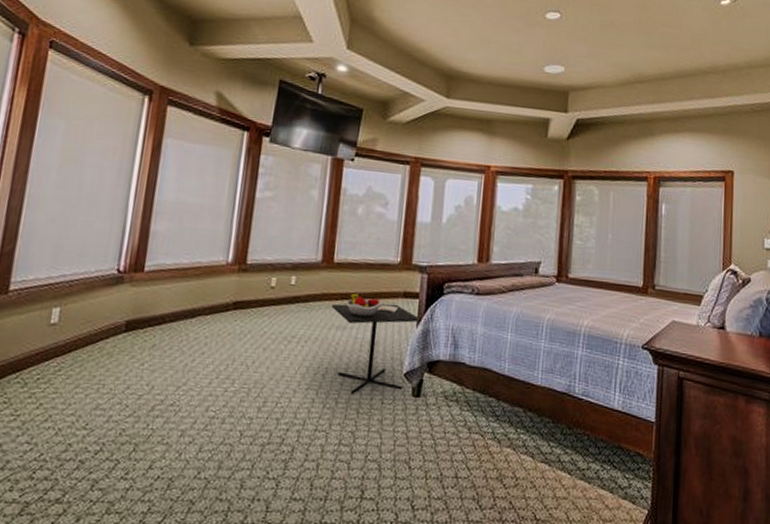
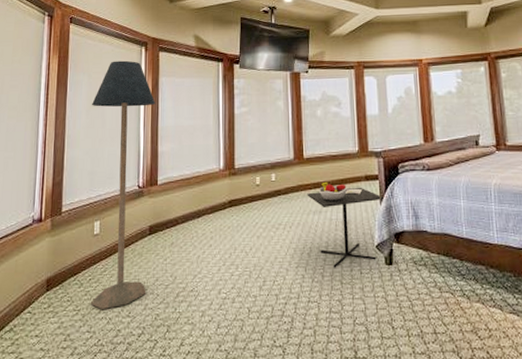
floor lamp: none [36,107,155,417] -> present [91,60,156,309]

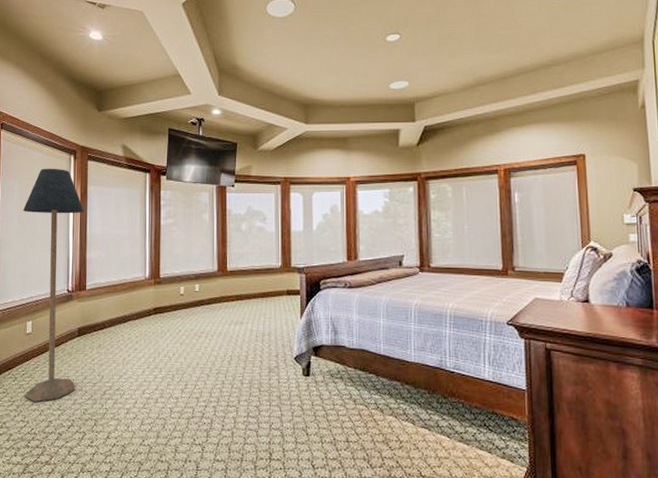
kitchen table: present [307,183,385,268] -> none [229,295,305,376]

